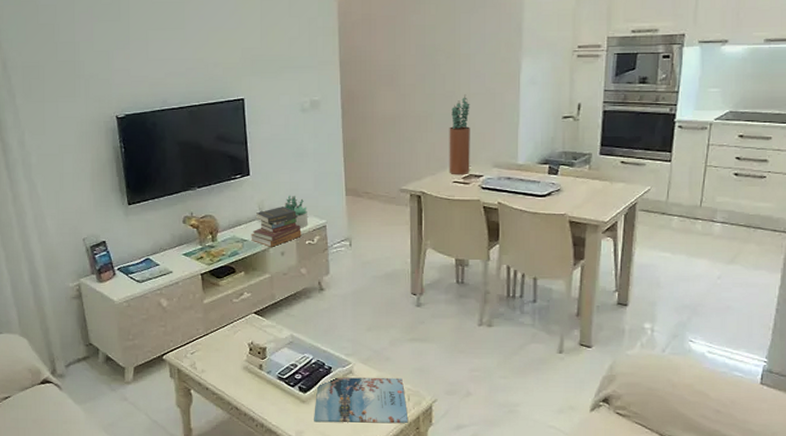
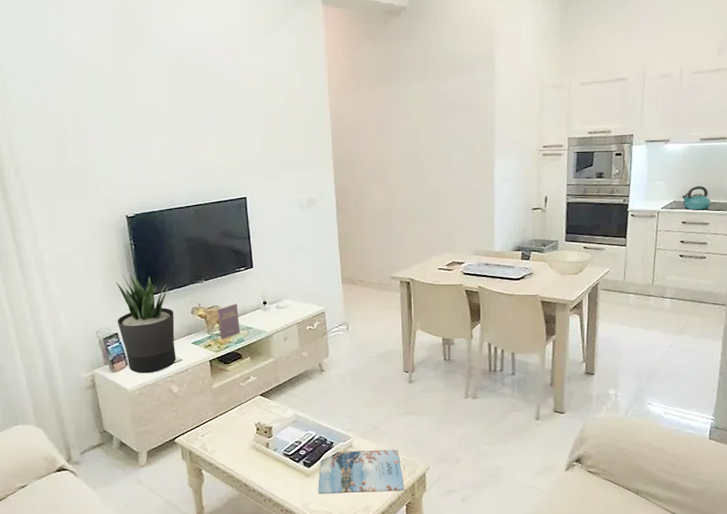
planter: none [104,177,166,285] -> present [116,273,177,374]
book: none [210,212,234,251] -> present [217,302,240,339]
books: present [251,207,301,247] -> none [255,296,302,333]
succulent plant: present [285,195,307,228] -> none [286,285,308,315]
vase: present [449,94,470,175] -> none [433,190,453,263]
bowl: none [574,165,632,193] -> present [543,250,594,275]
kettle: none [739,94,776,123] -> present [681,186,712,211]

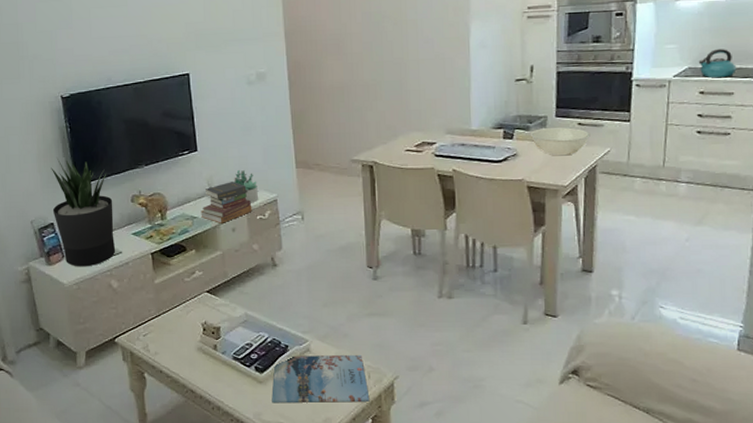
book: present [217,302,240,339] -> none [158,189,184,230]
books: none [255,296,302,333] -> present [200,182,252,223]
succulent plant: none [286,285,308,315] -> present [234,169,258,203]

